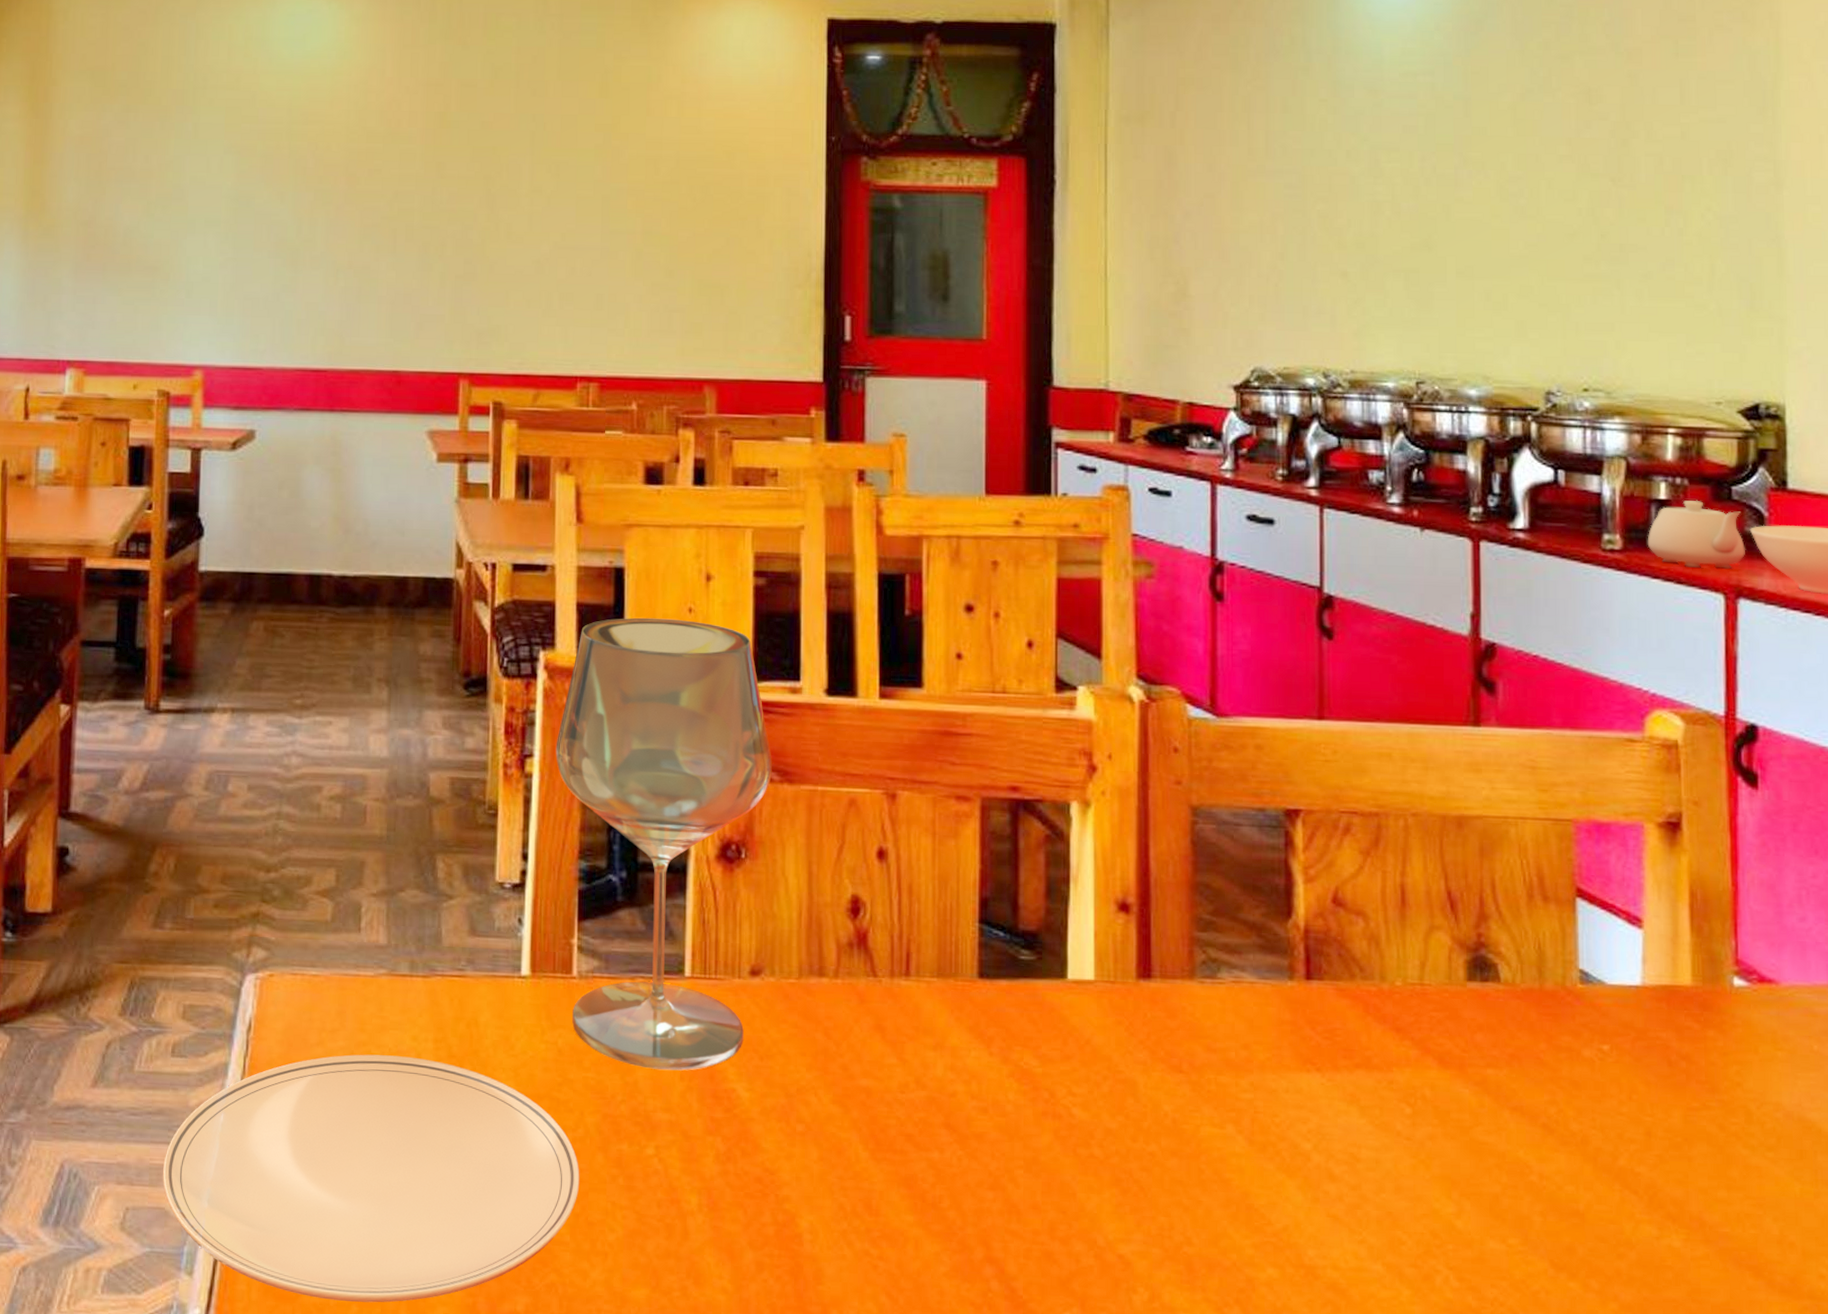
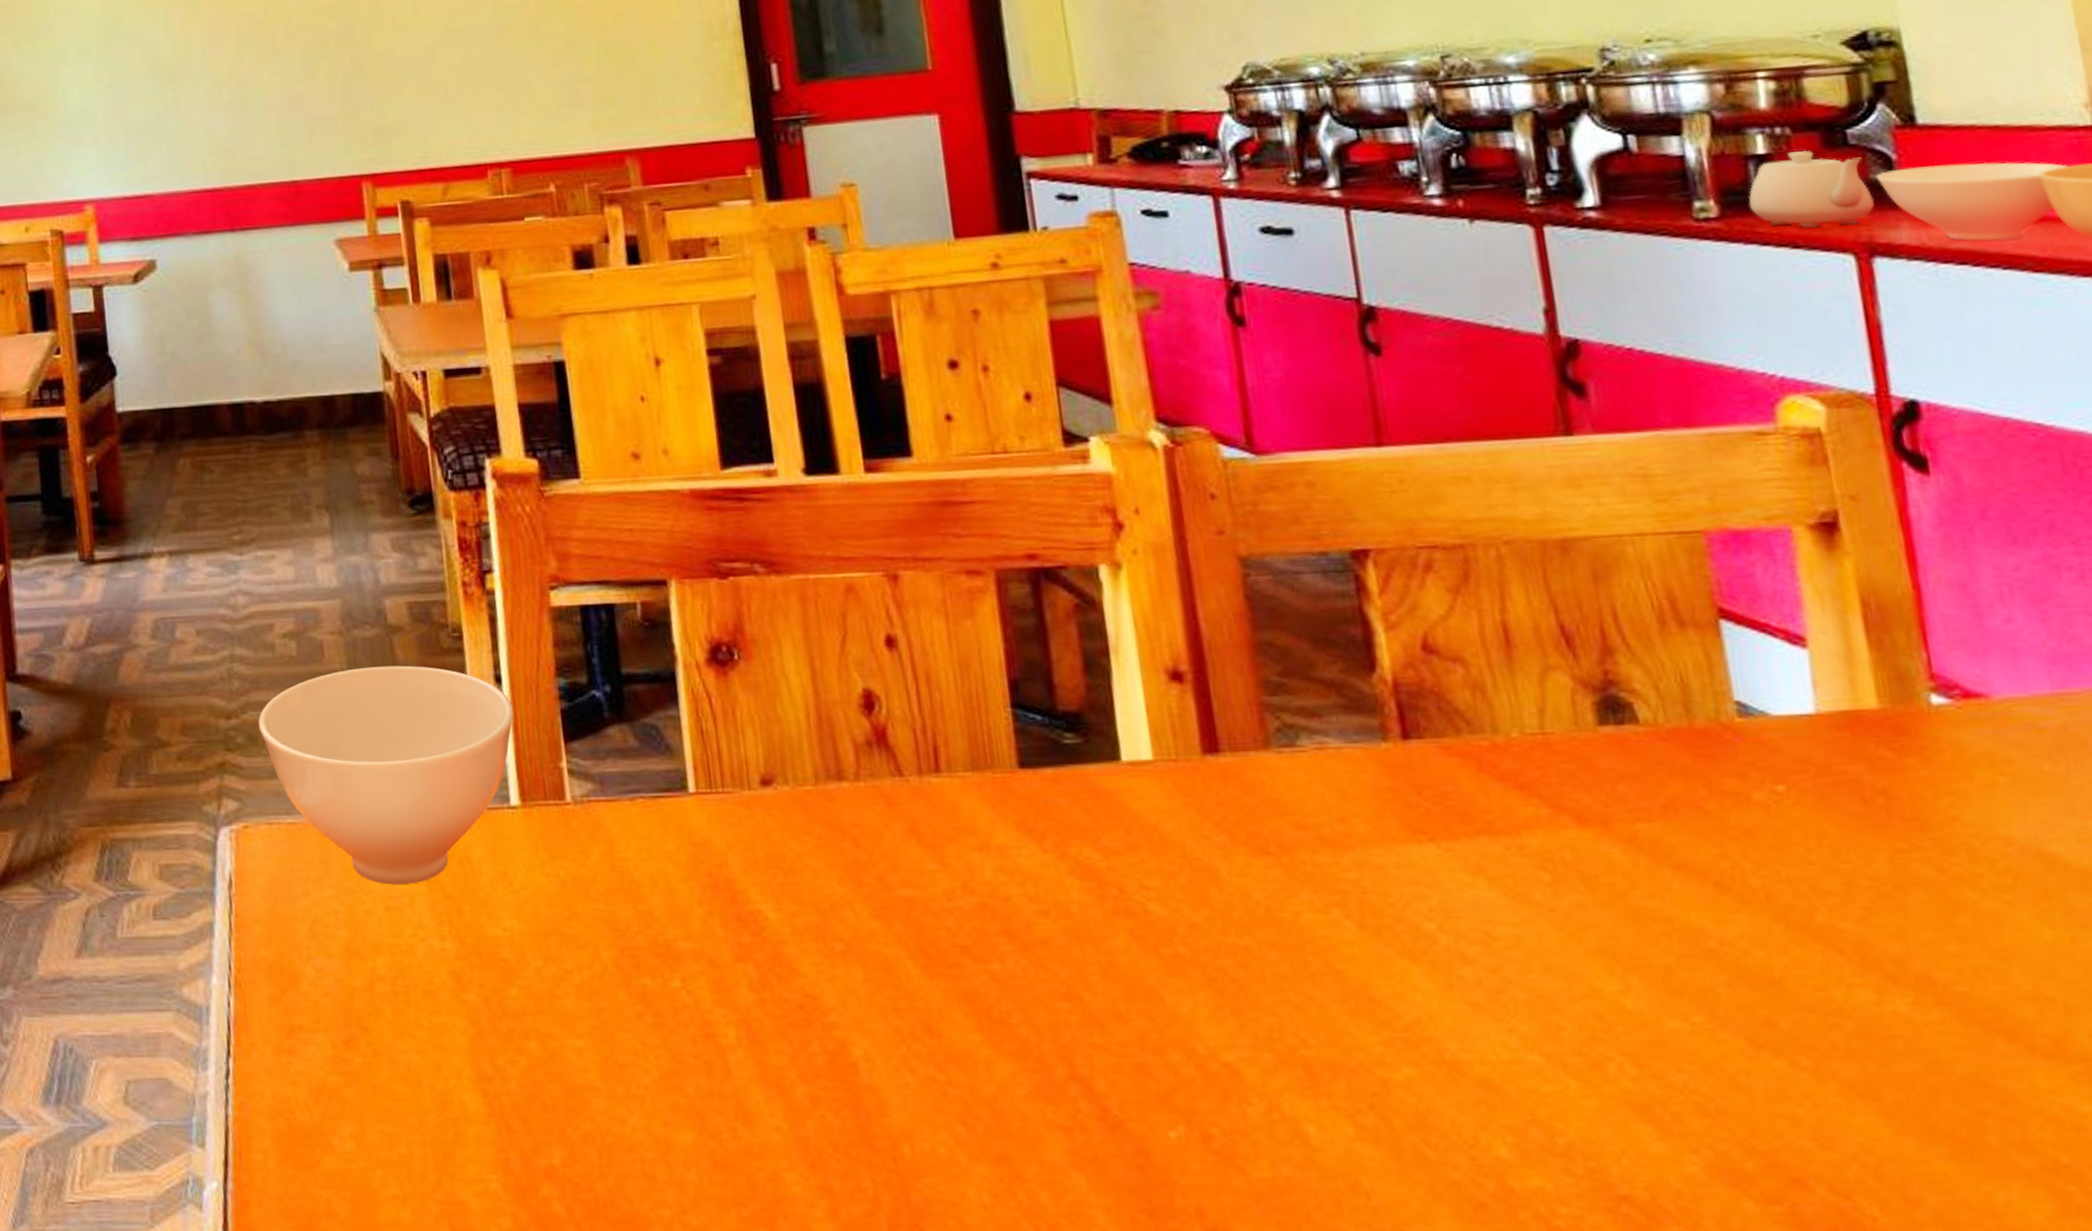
plate: present [162,1054,580,1303] -> none [159,901,604,1165]
bowl: none [295,834,536,1041] -> present [258,665,515,885]
wine glass: present [555,617,772,1071] -> none [515,410,763,896]

